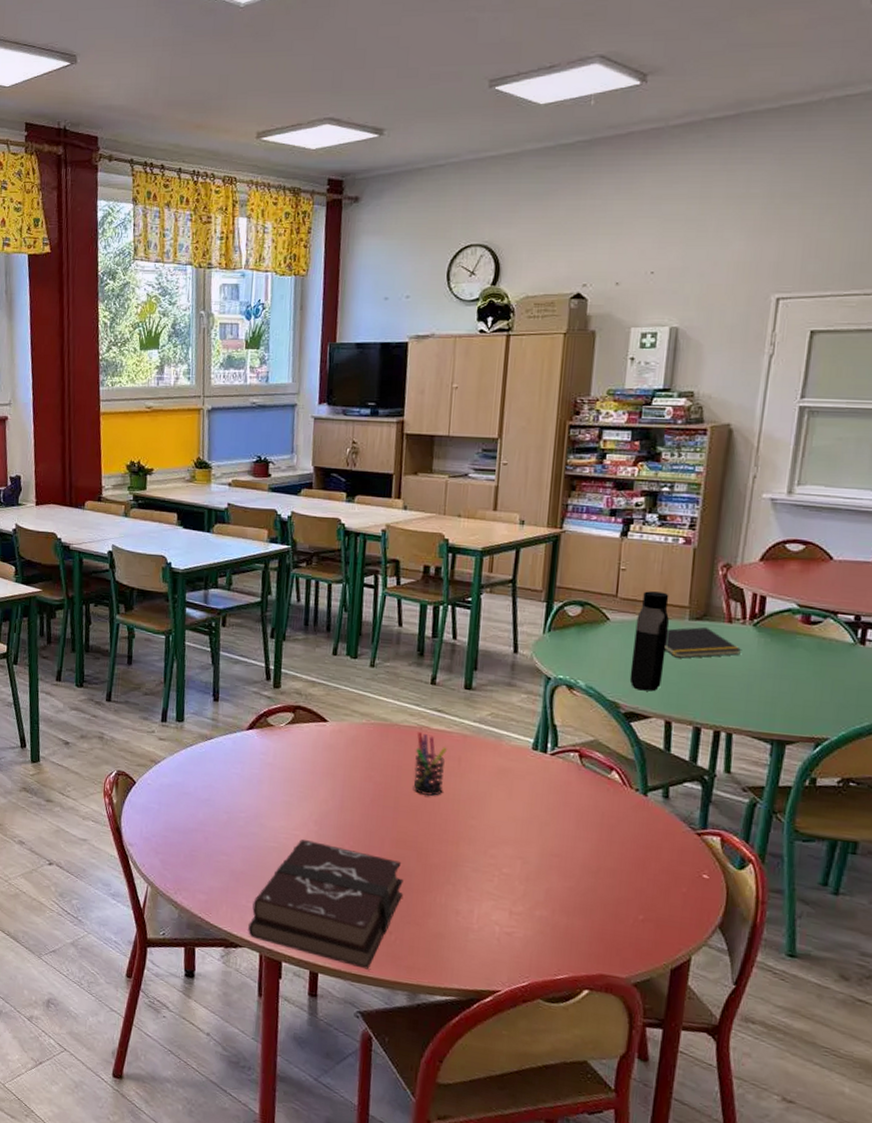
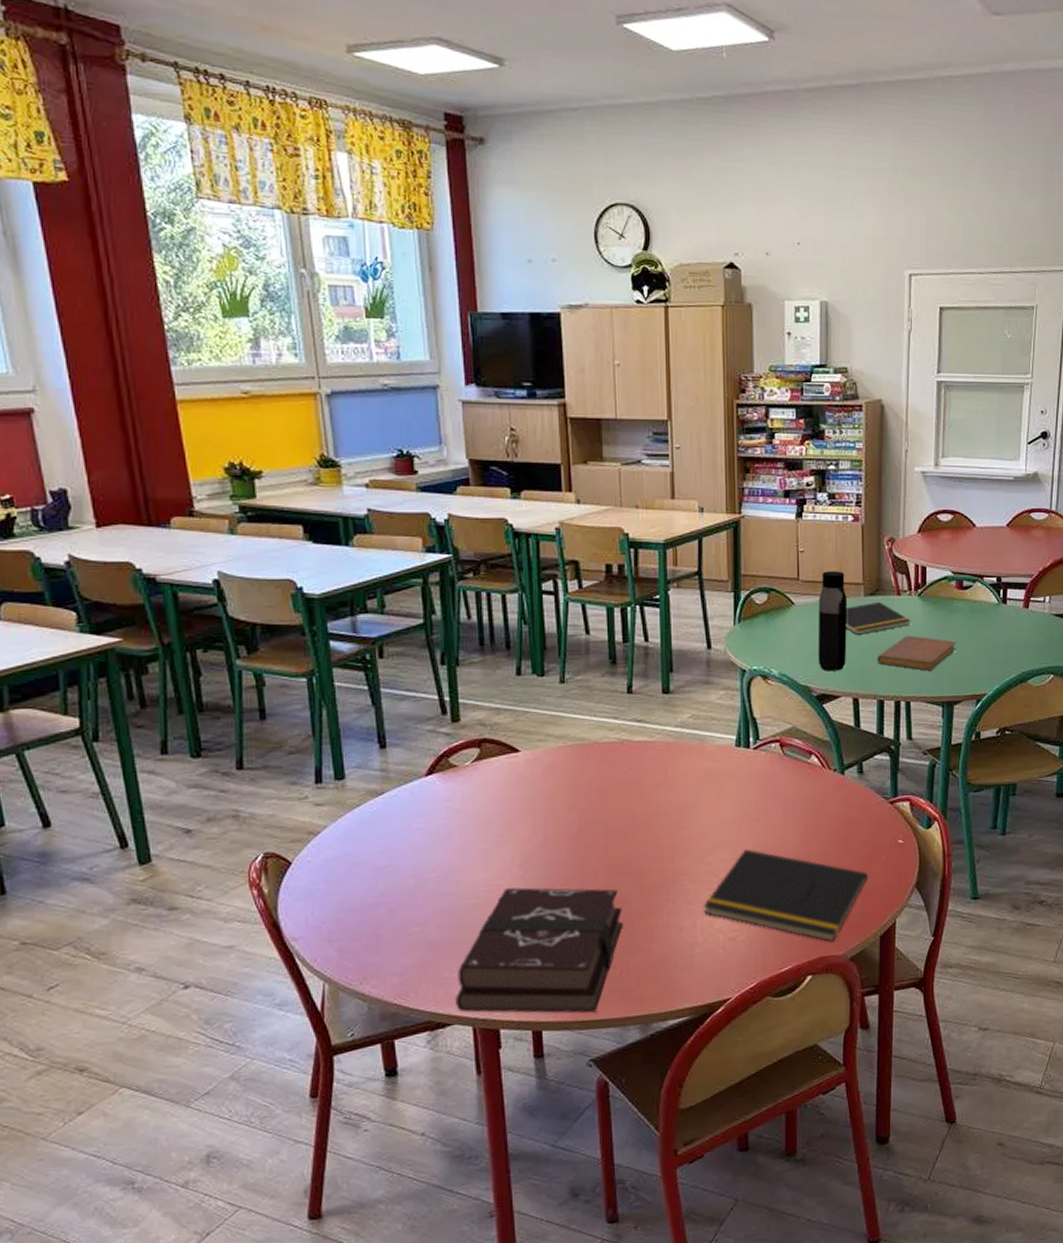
pen holder: present [413,732,447,797] -> none [618,747,653,814]
notepad: none [482,850,663,963] -> present [703,849,868,943]
notebook: none [696,664,796,705] -> present [876,635,956,671]

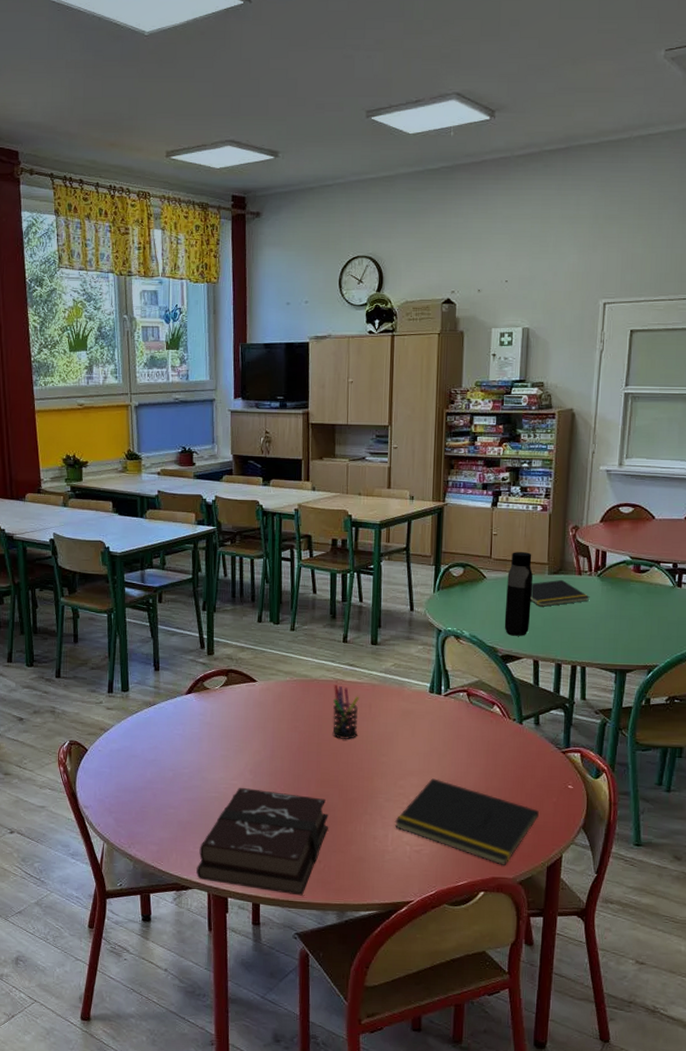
pen holder: none [618,747,653,814] -> present [332,685,359,740]
notebook: present [876,635,956,671] -> none [556,609,631,642]

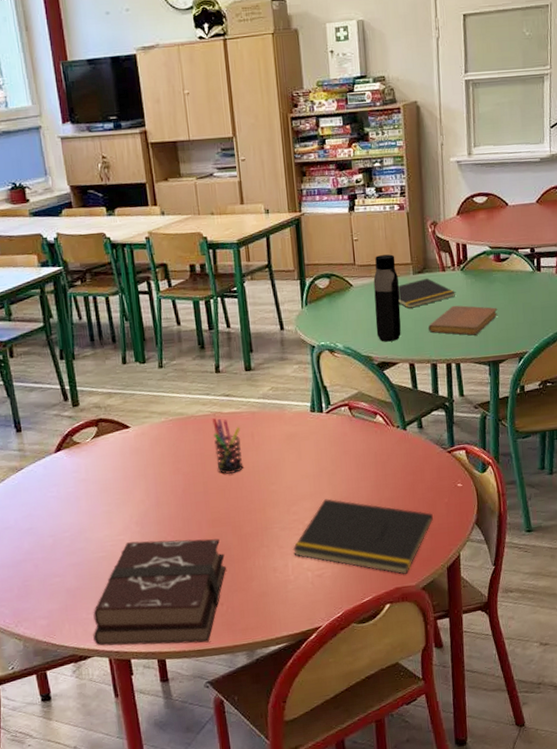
notebook: none [556,609,631,642] -> present [428,305,498,336]

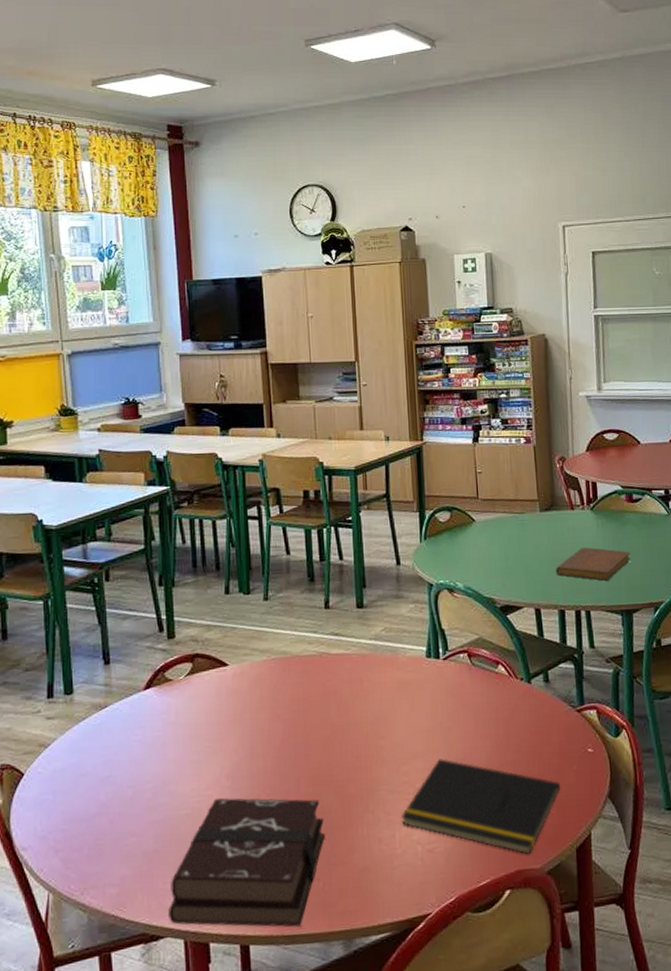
pen holder: present [212,418,244,475] -> none [318,660,350,725]
water bottle: present [373,254,401,342] -> none [497,489,527,584]
notepad: present [397,278,456,309] -> none [523,516,586,548]

